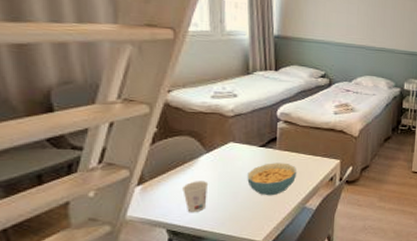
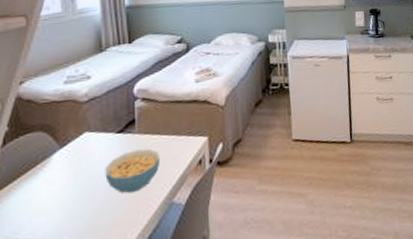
cup: present [183,181,209,212] -> none [34,183,63,226]

